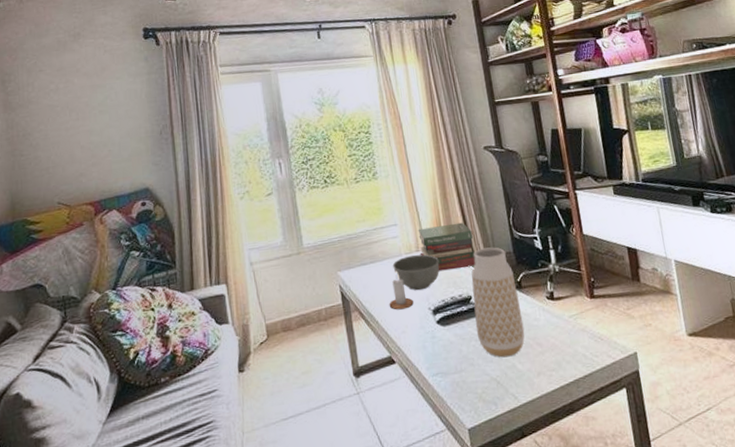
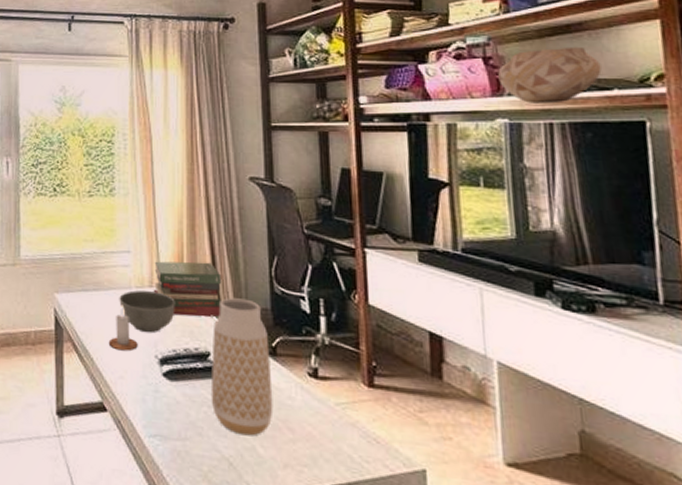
ceramic pot: none [651,15,718,62] -> present [498,46,602,104]

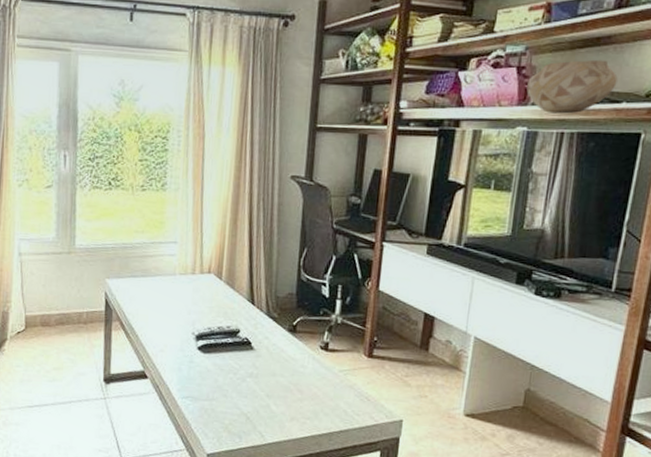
candle: present [108,304,138,351] -> none [152,289,178,329]
bowl: present [119,290,175,333] -> none [164,277,214,314]
books: present [153,261,221,317] -> none [195,251,256,300]
vase: present [210,298,274,436] -> none [236,284,291,397]

